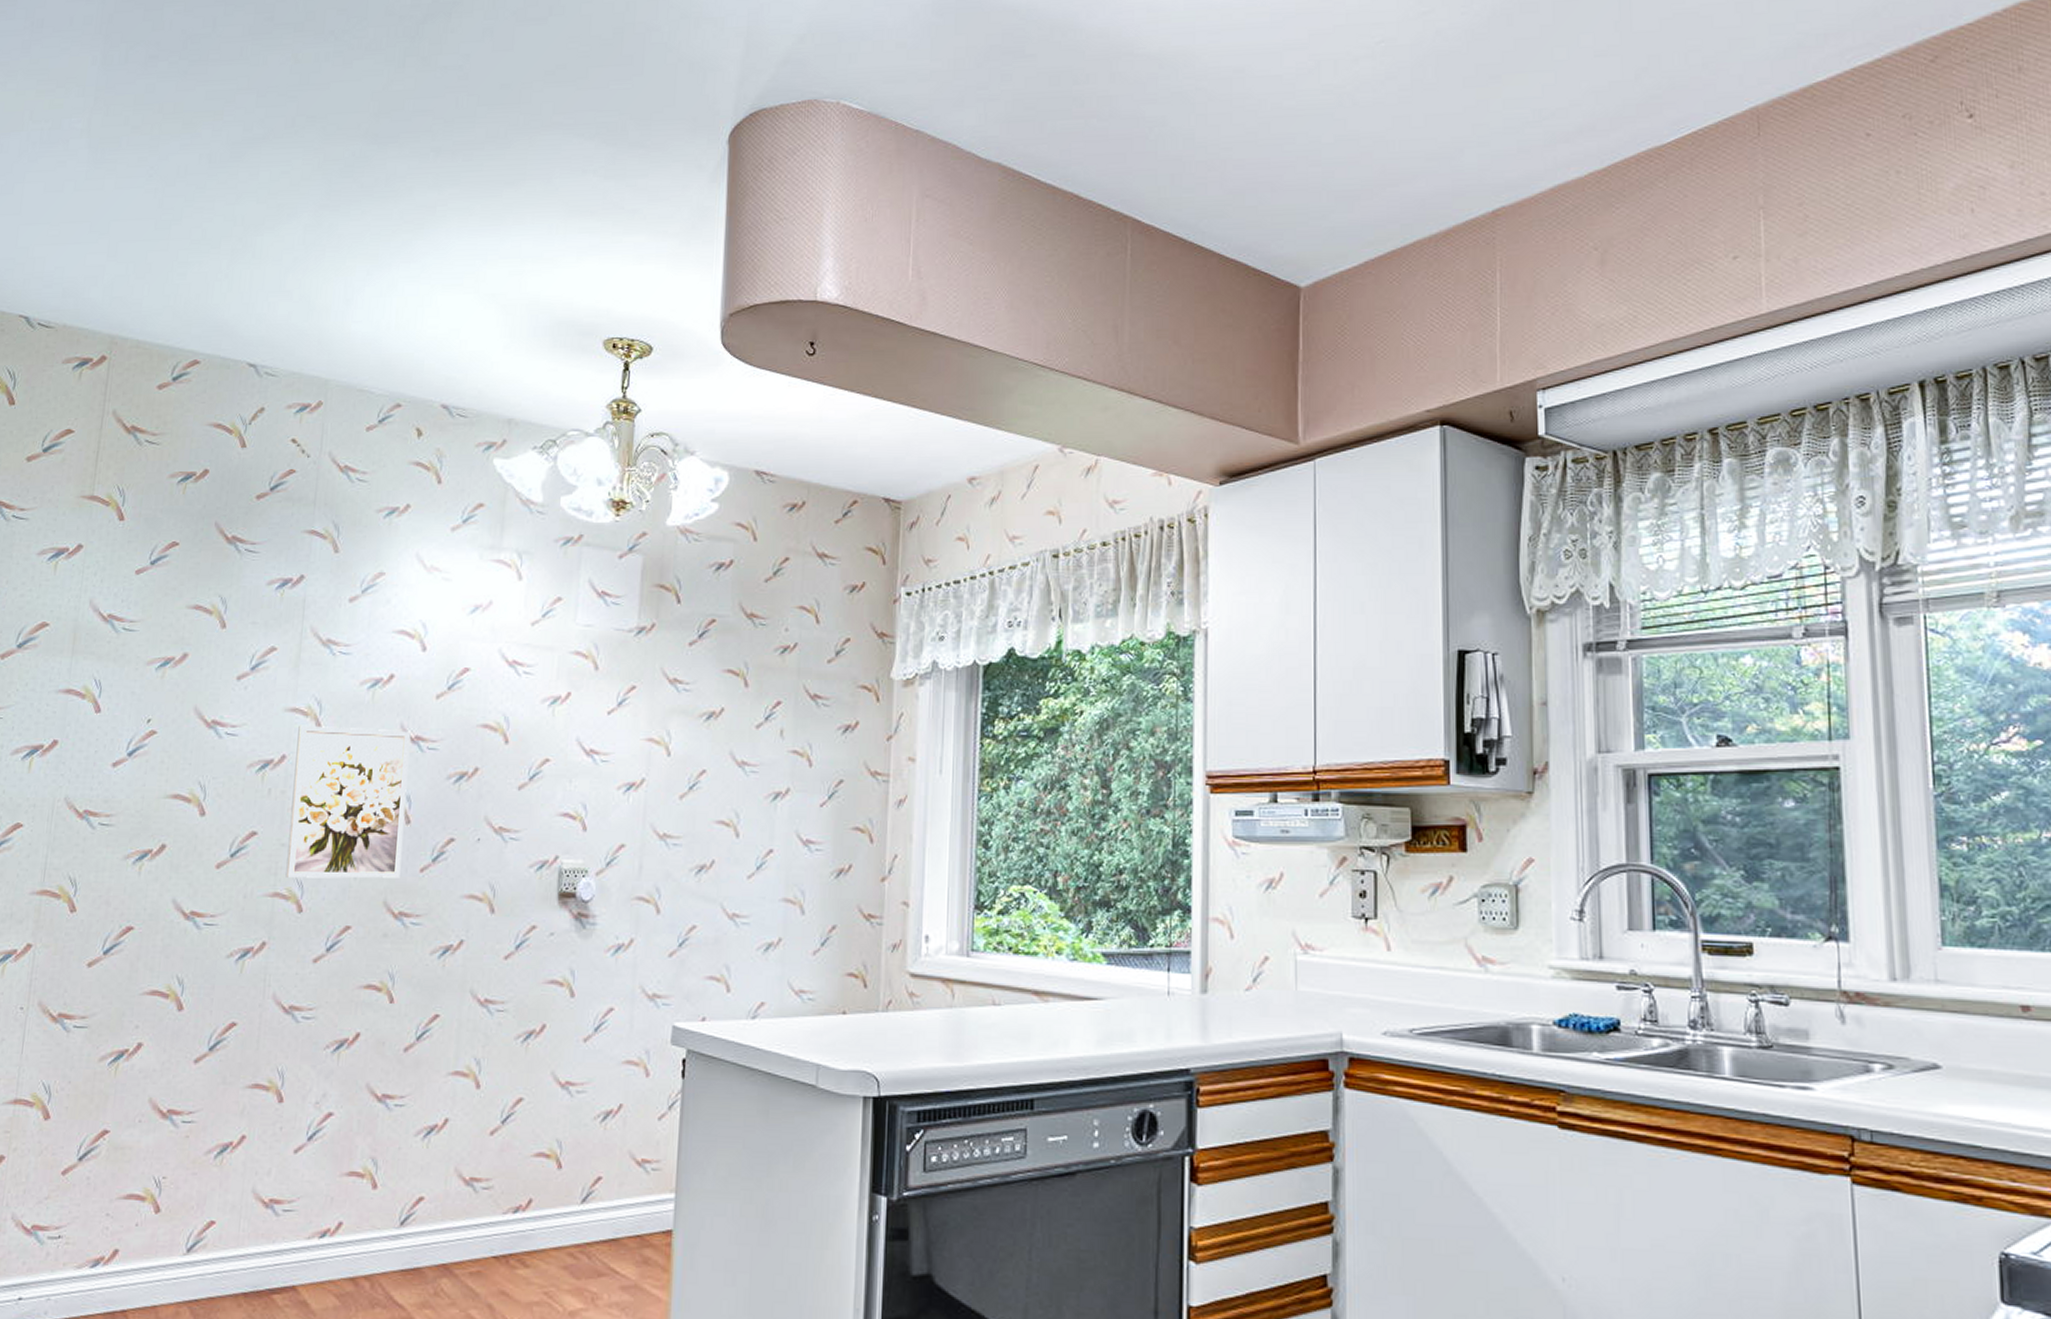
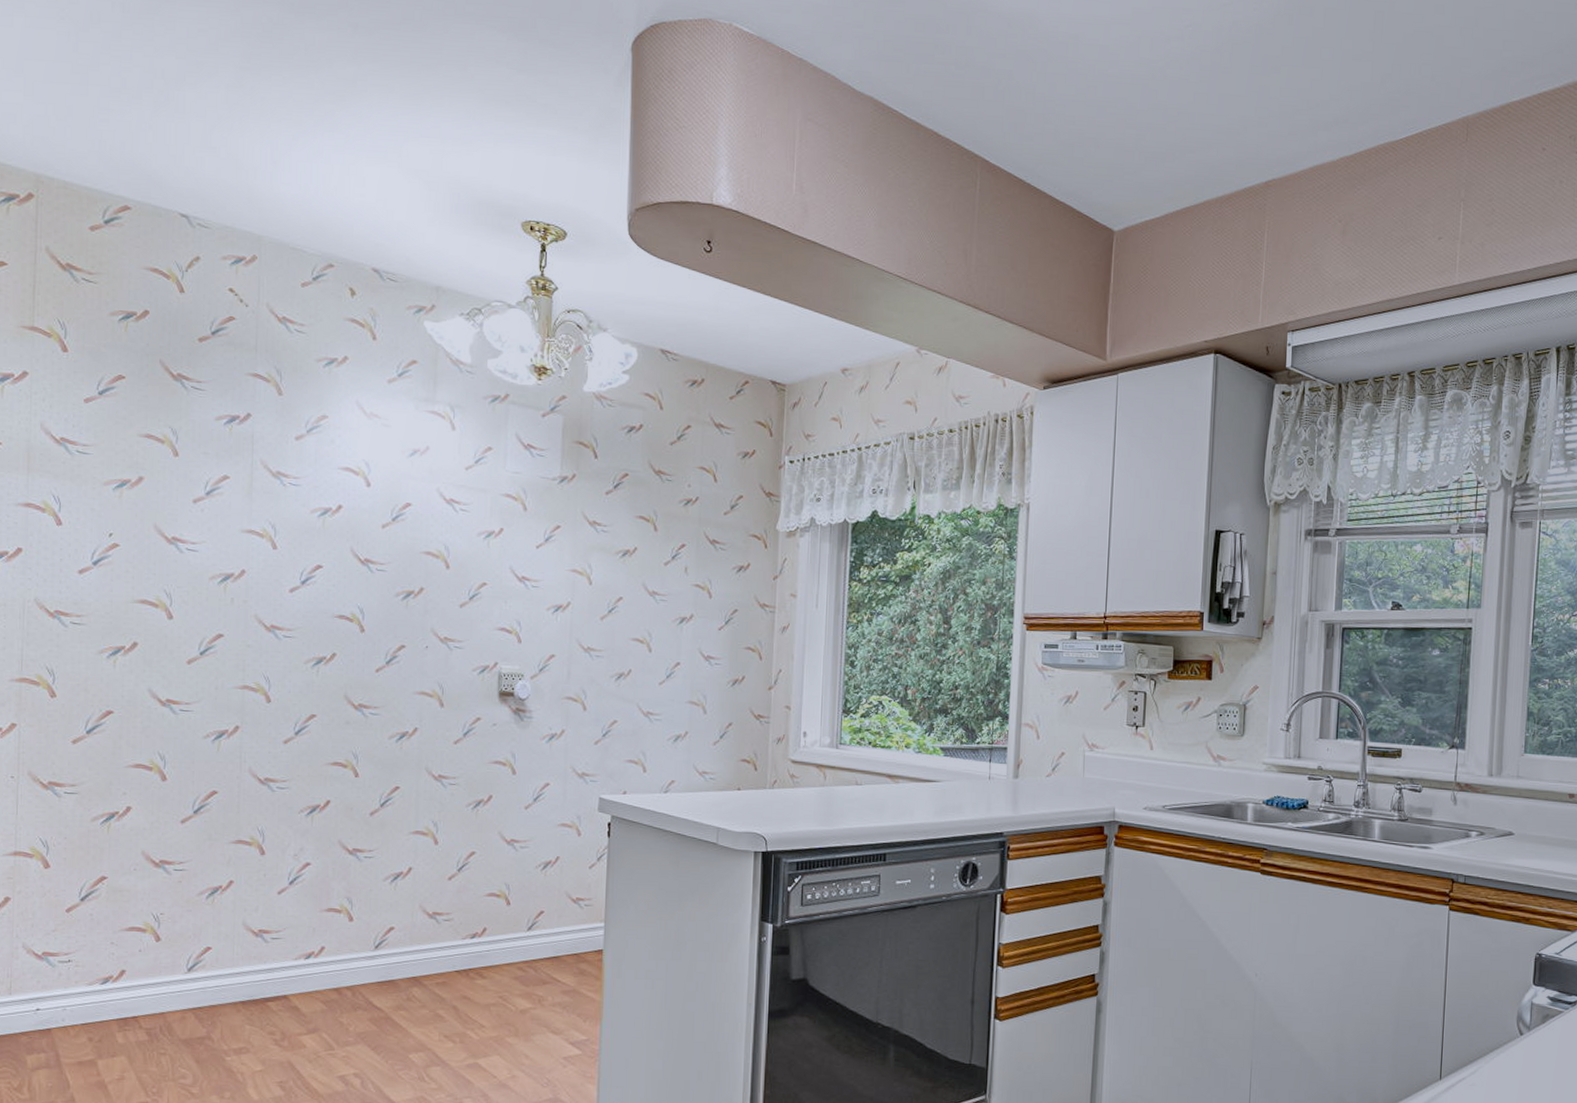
wall art: present [285,725,411,879] -> none [253,545,361,677]

